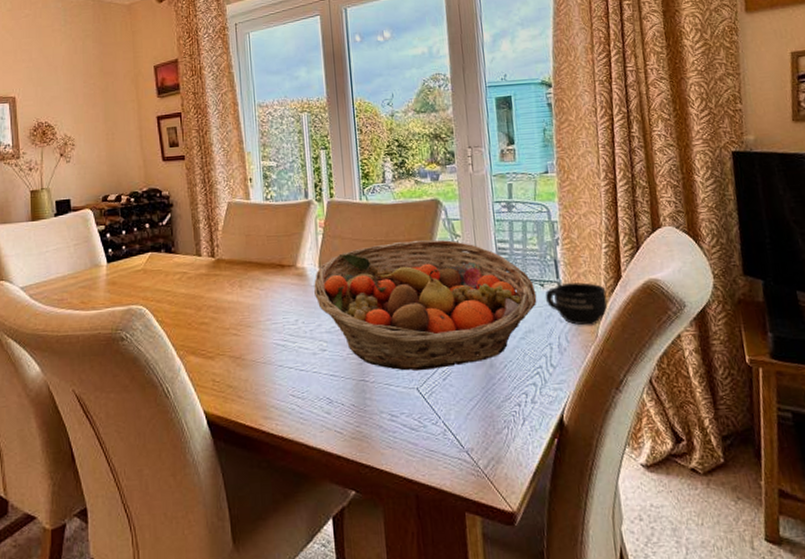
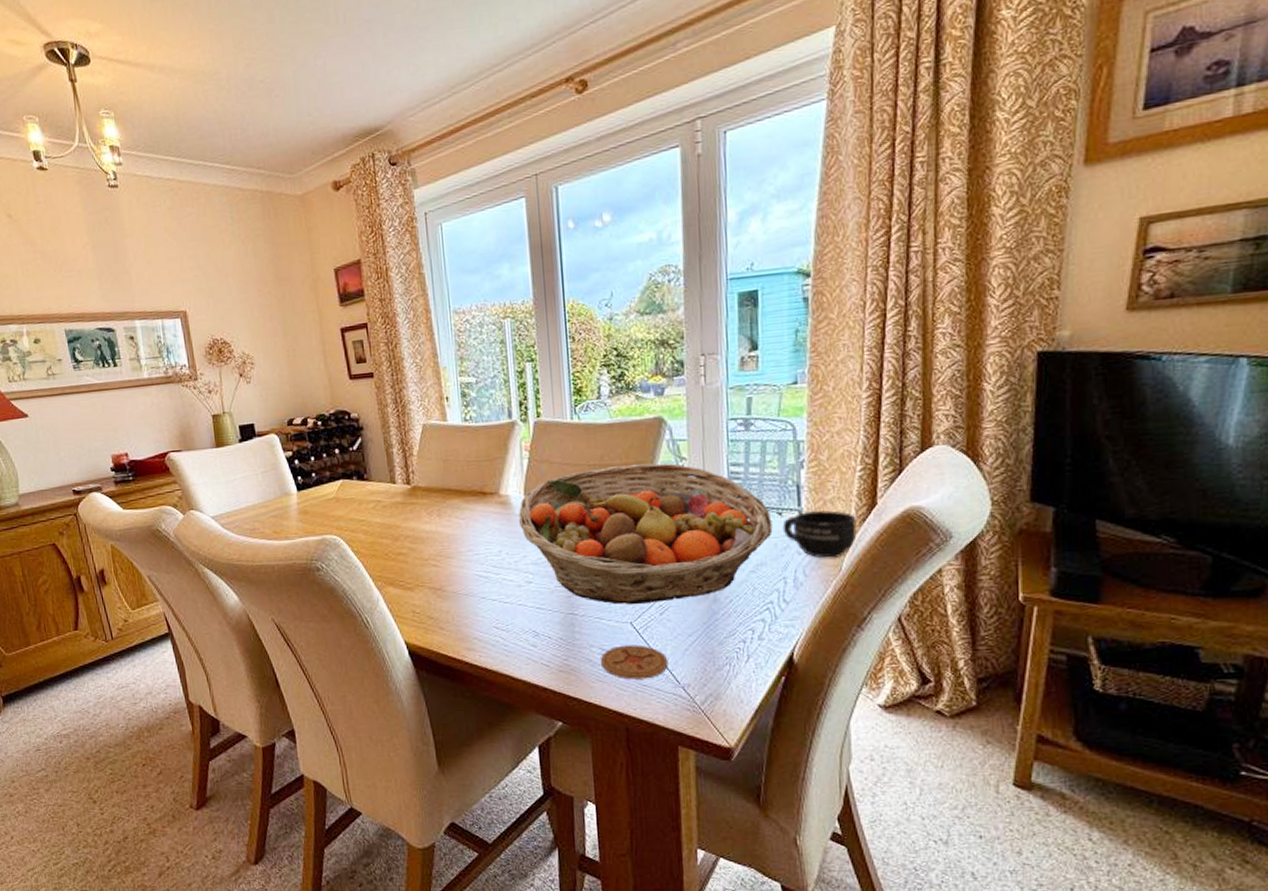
coaster: none [391,410,453,445] -> present [601,644,669,680]

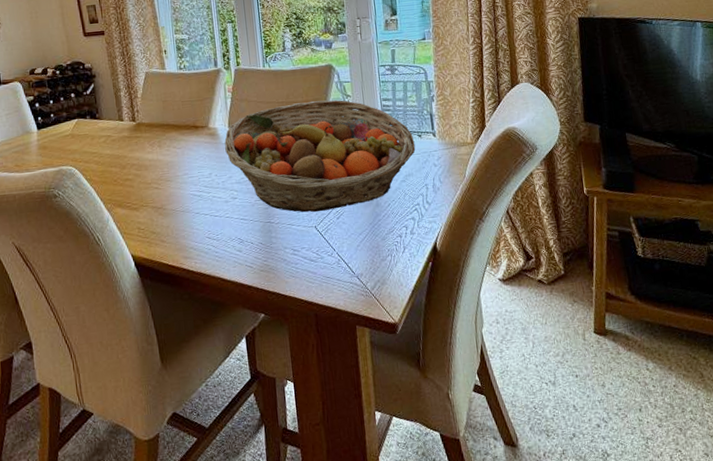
coaster: present [601,644,669,680] -> none [293,244,346,274]
mug: present [782,510,857,558] -> none [422,132,474,168]

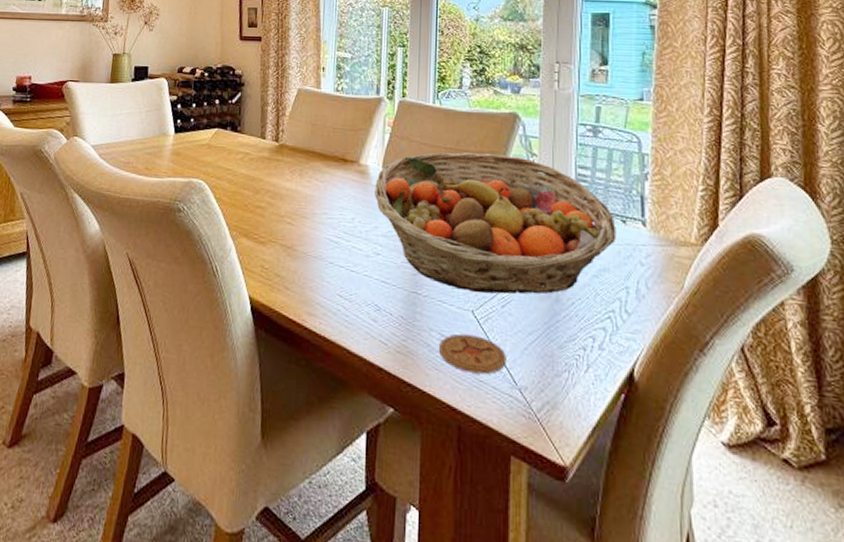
coaster: none [293,244,346,274] -> present [439,333,507,375]

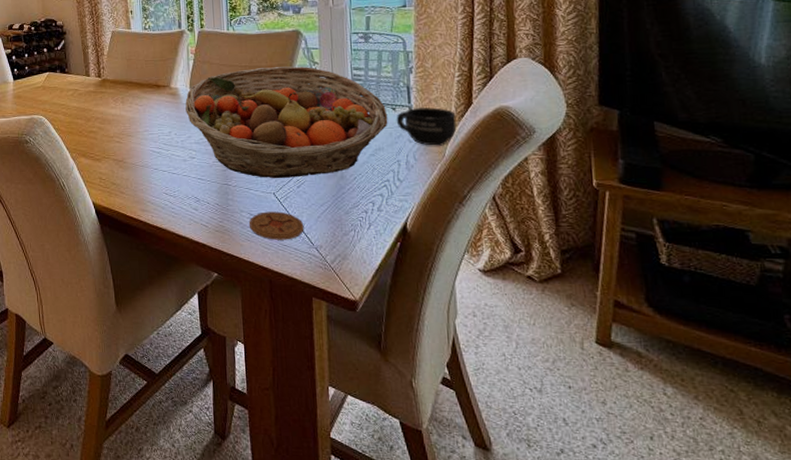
mug: none [626,223,699,275] -> present [396,107,457,146]

